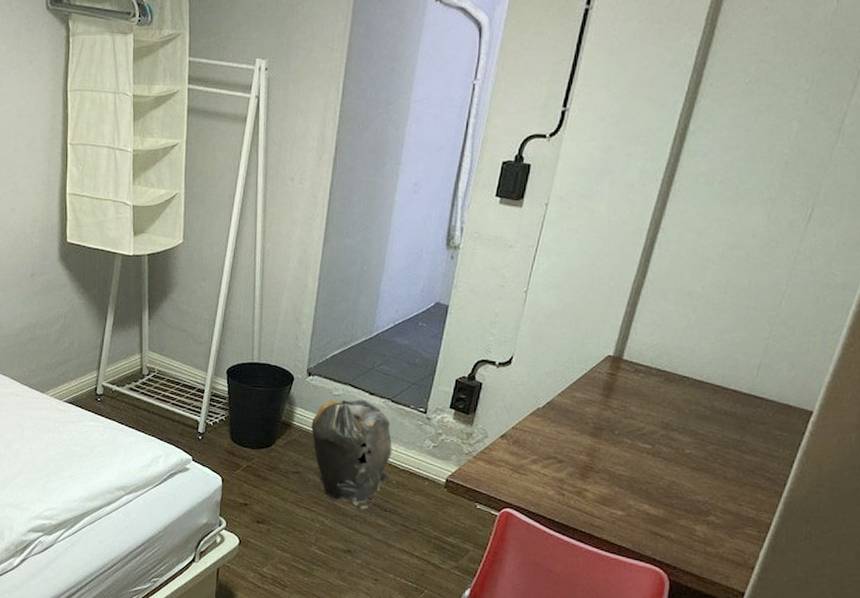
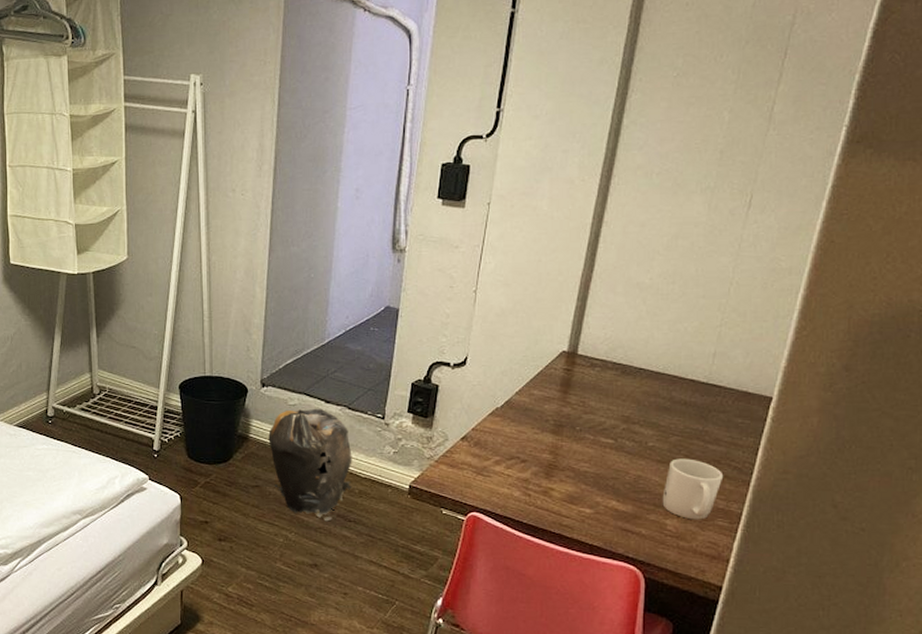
mug: none [693,467,757,528] -> present [662,458,724,520]

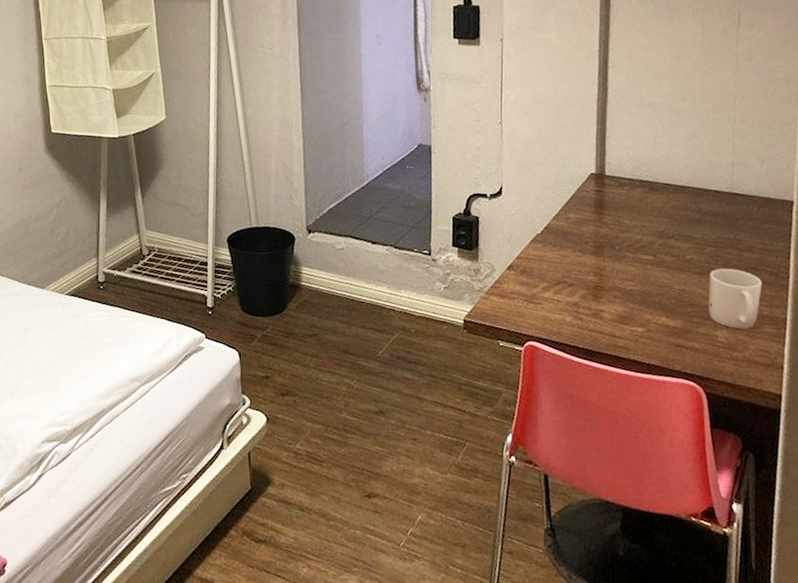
plastic bag: present [268,408,352,522] -> none [320,250,407,365]

